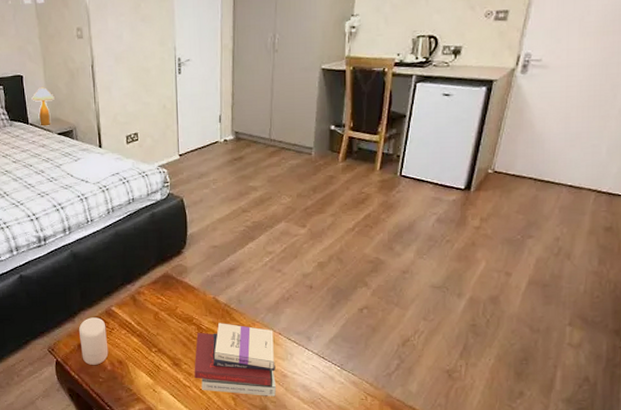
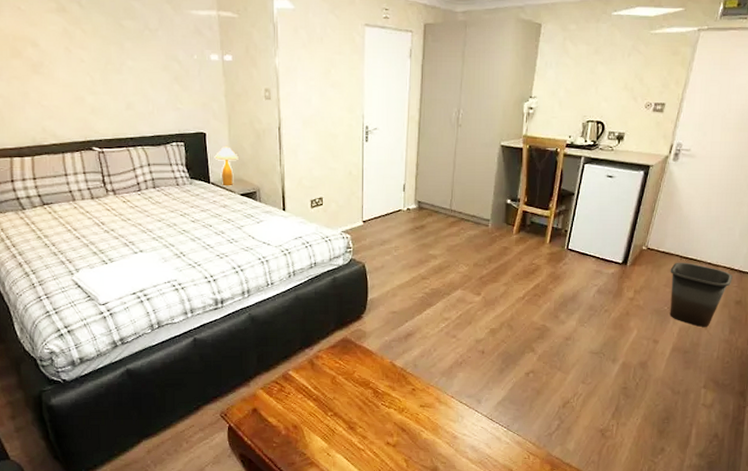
candle: present [78,317,109,365] -> none [253,382,284,430]
books: present [194,323,277,397] -> none [368,387,447,458]
waste bin: none [522,185,600,257] -> present [670,262,733,327]

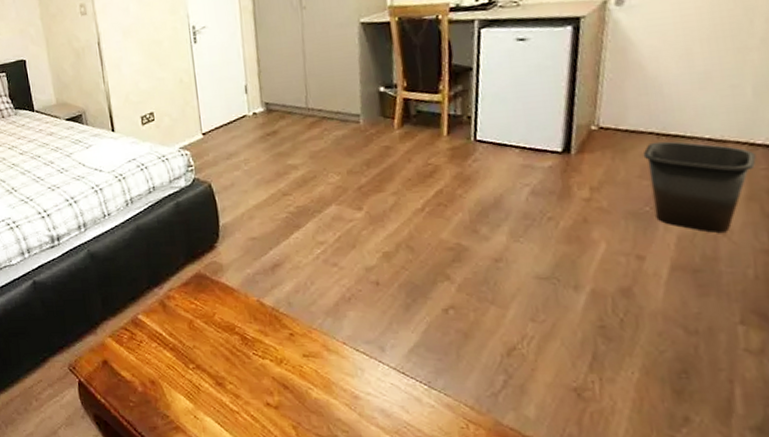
table lamp: present [214,145,239,186] -> none [36,69,60,113]

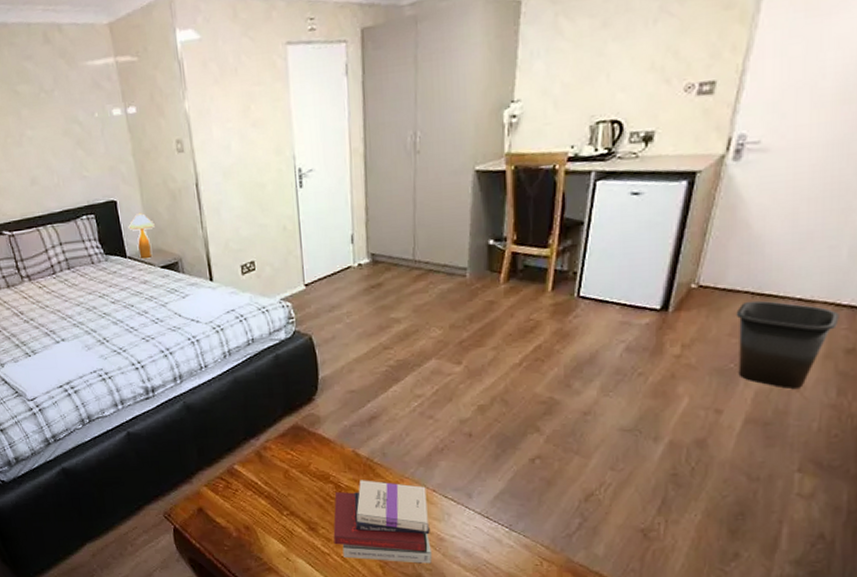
table lamp: none [36,69,60,113] -> present [128,212,155,259]
books: none [241,331,348,424] -> present [333,480,433,564]

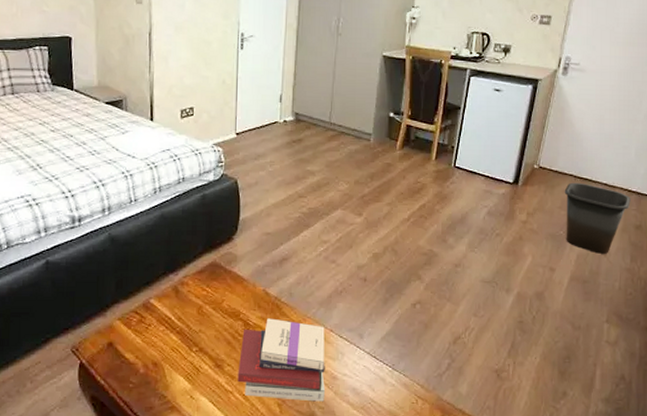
table lamp: present [128,212,155,259] -> none [79,50,105,94]

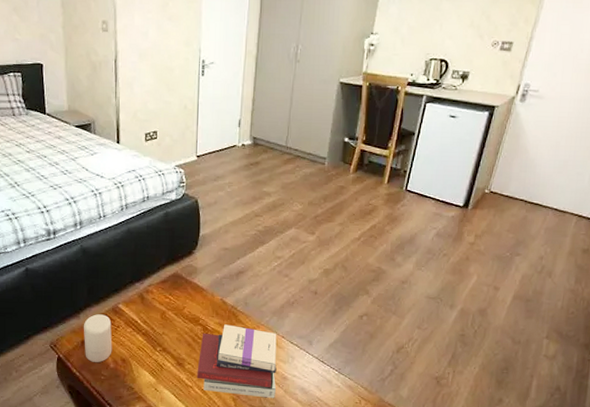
candle: none [109,311,143,367] -> present [83,314,113,362]
waste bin: present [564,182,631,254] -> none [512,207,580,275]

